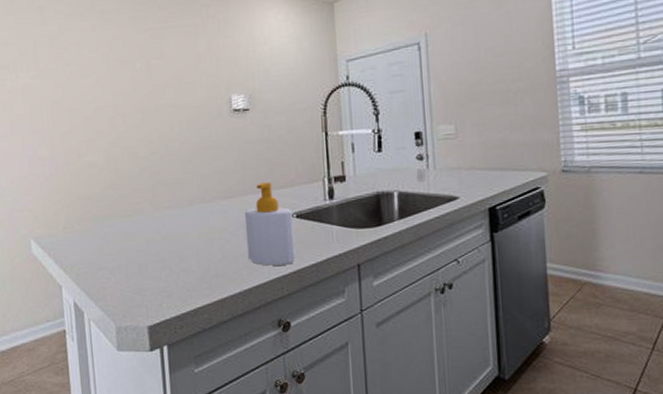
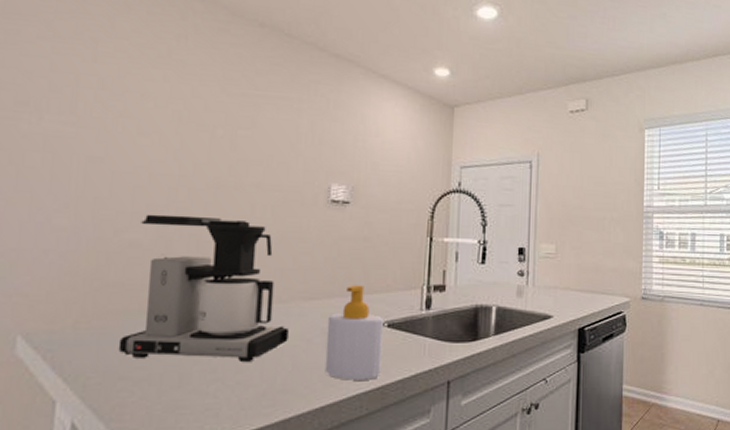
coffee maker: none [94,136,215,253] -> present [118,214,289,362]

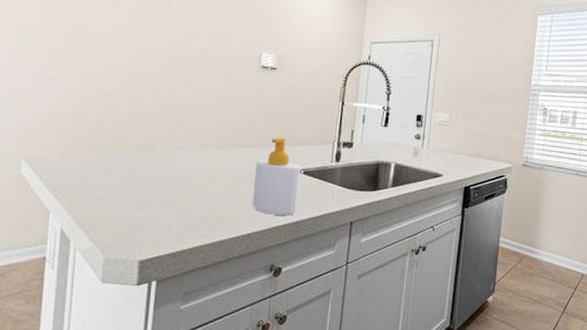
coffee maker: present [118,214,289,362] -> none [95,70,224,193]

